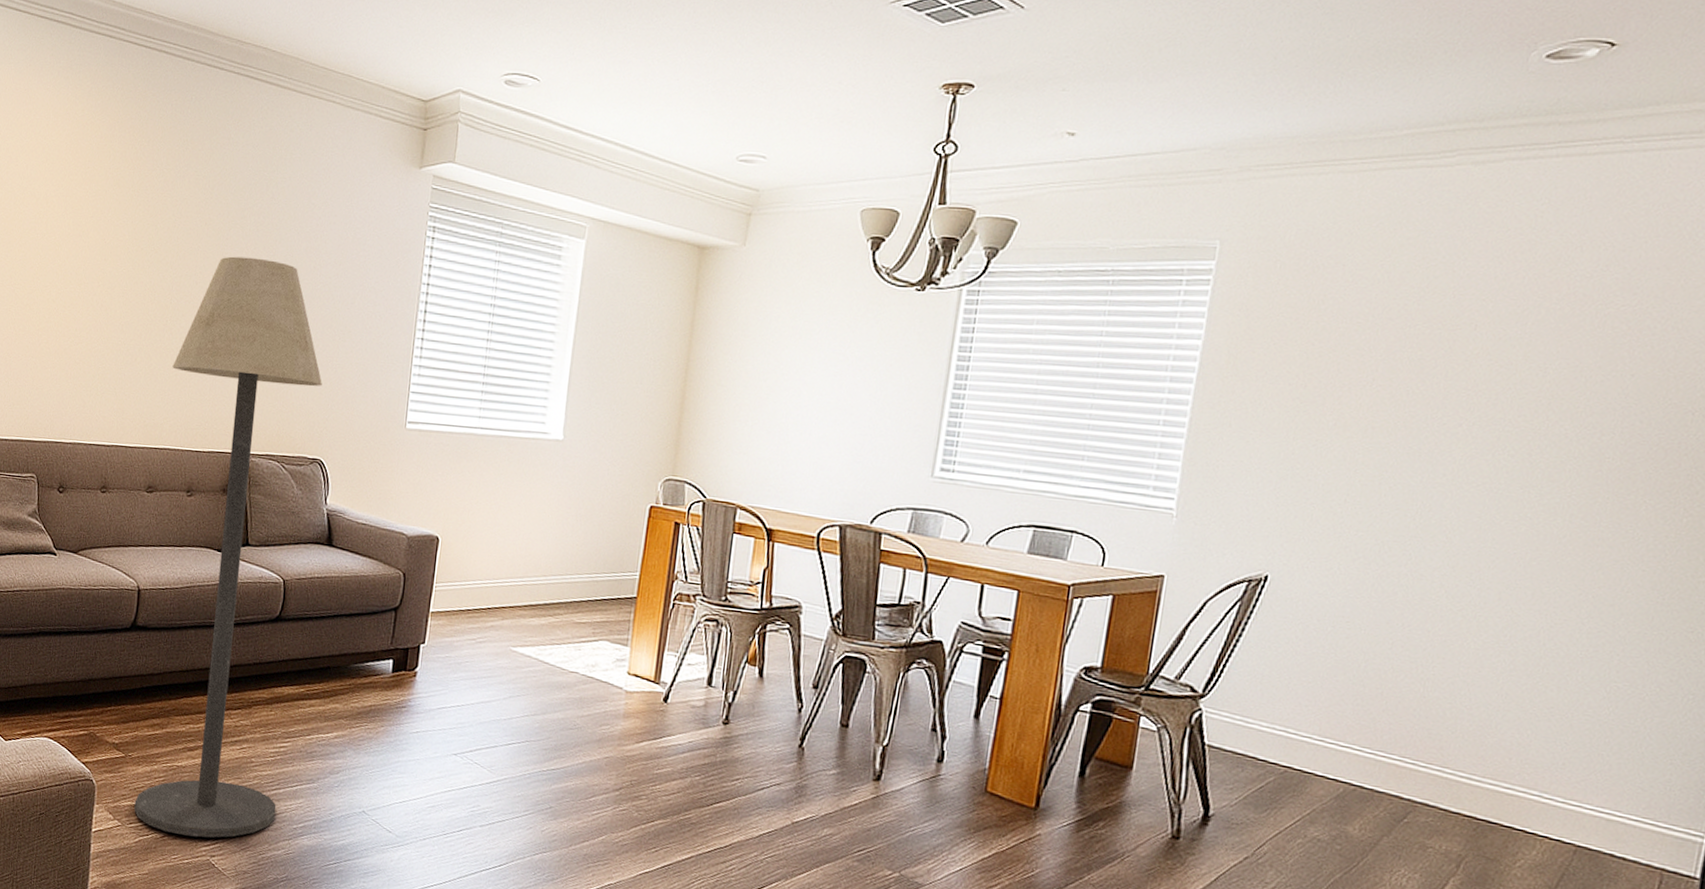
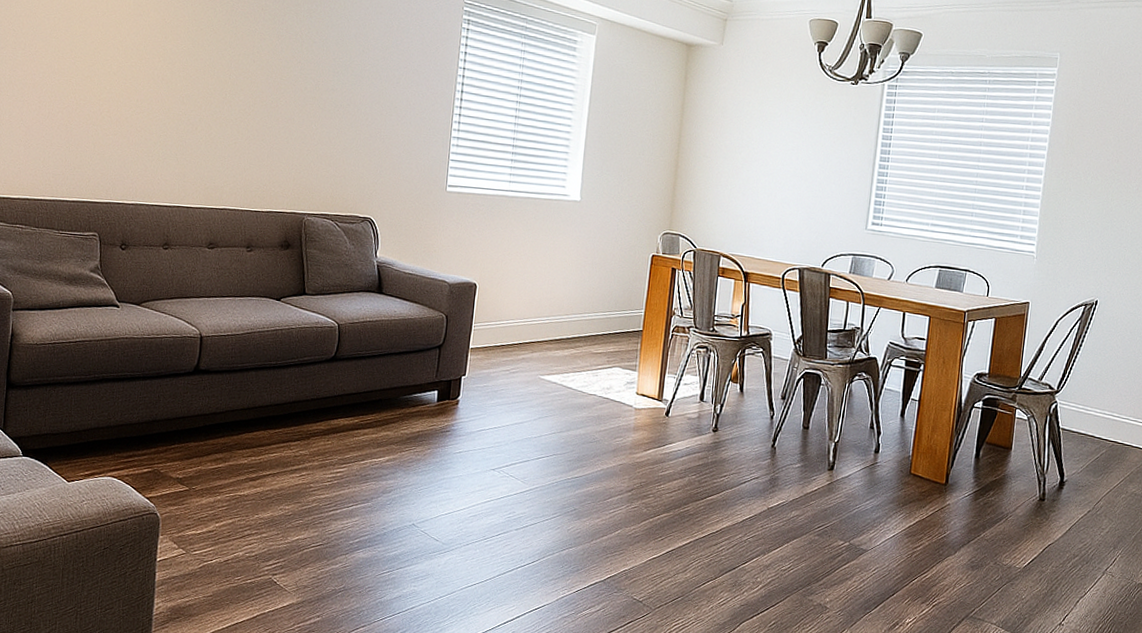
floor lamp: present [134,256,322,838] -> none [198,38,372,559]

